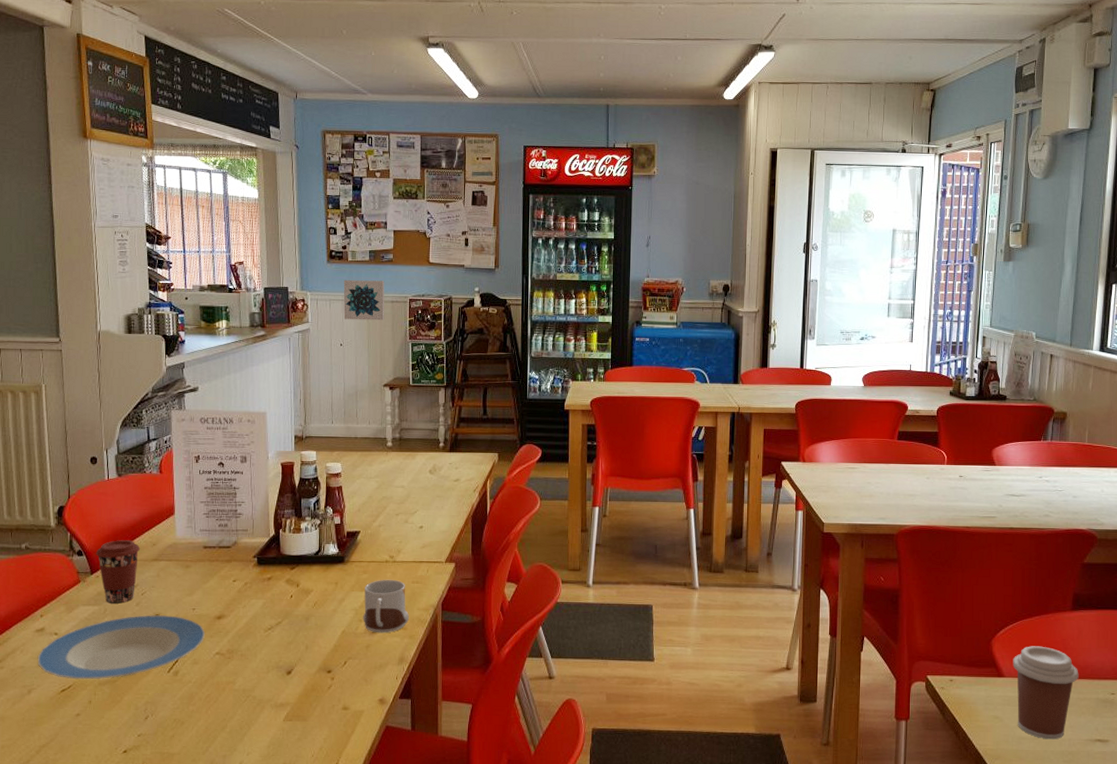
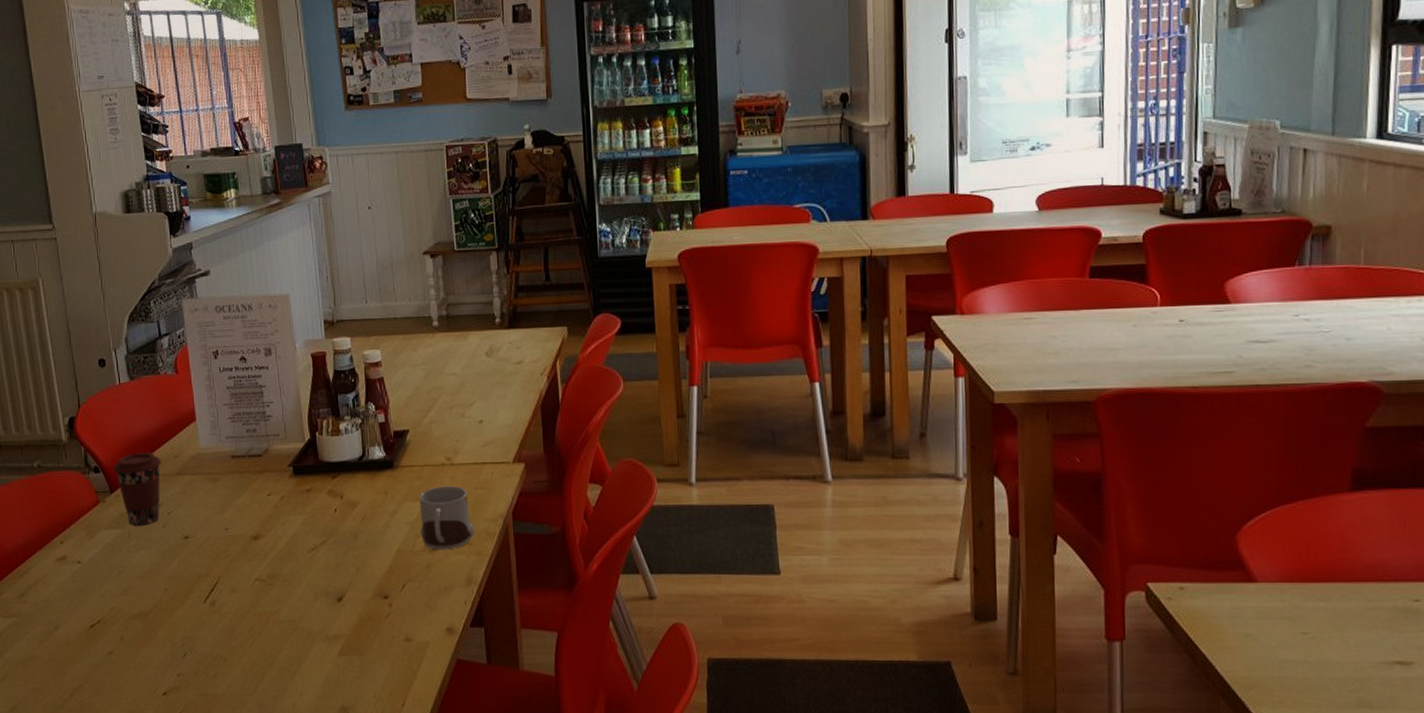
plate: present [37,615,206,680] -> none [61,537,242,613]
wall art: present [343,280,385,321] -> none [366,126,418,177]
coffee cup: present [1013,646,1079,740] -> none [1268,540,1366,663]

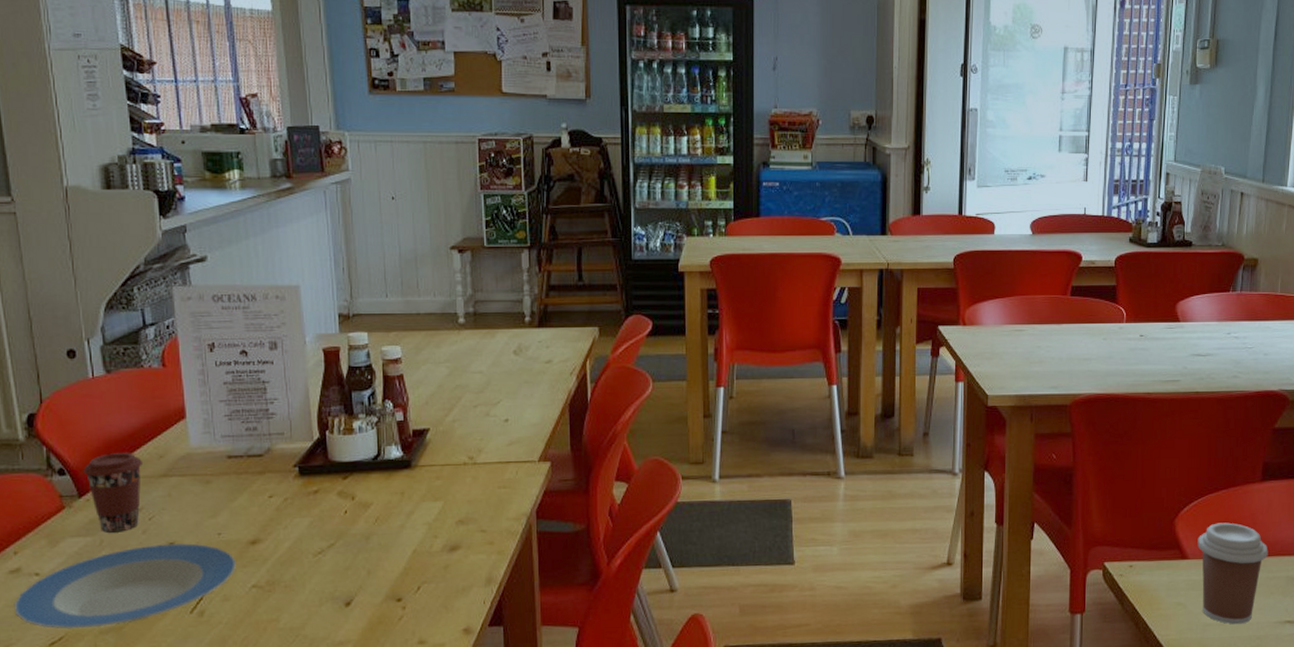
plate: none [61,537,242,613] -> present [14,543,237,629]
mug: present [419,485,475,550] -> none [438,485,497,551]
coffee cup: none [1268,540,1366,663] -> present [1197,522,1268,625]

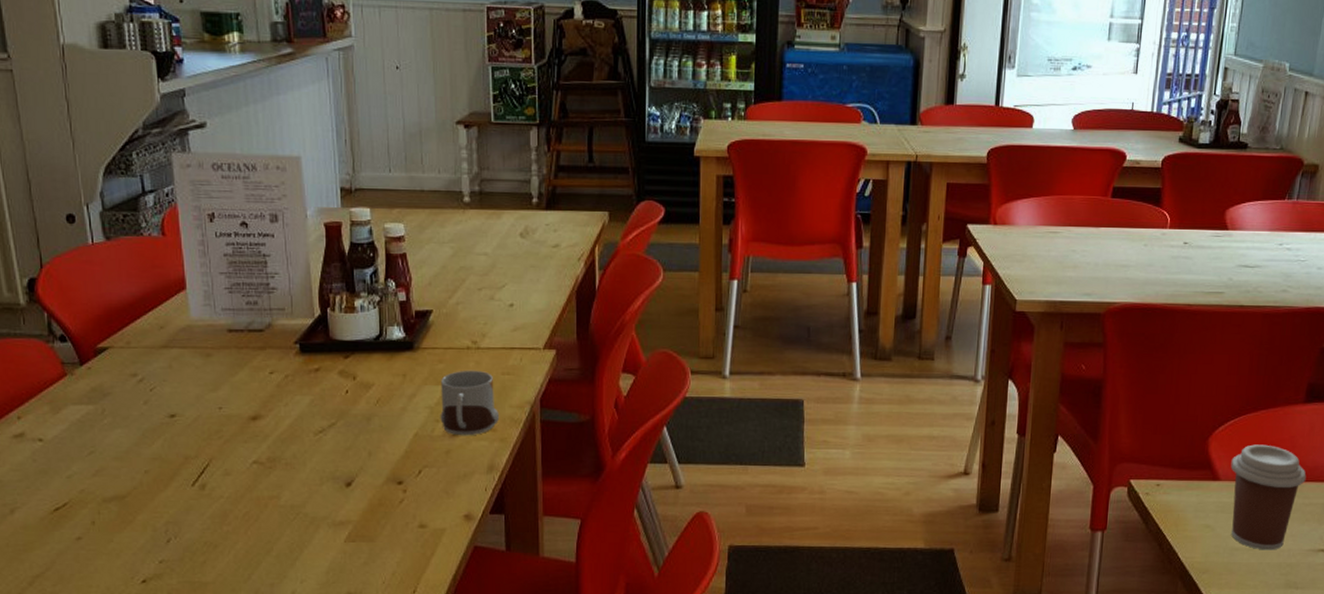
plate: present [14,543,237,629] -> none [18,416,238,496]
coffee cup: present [83,453,144,533] -> none [84,322,144,402]
mug: none [438,485,497,551] -> present [440,370,500,436]

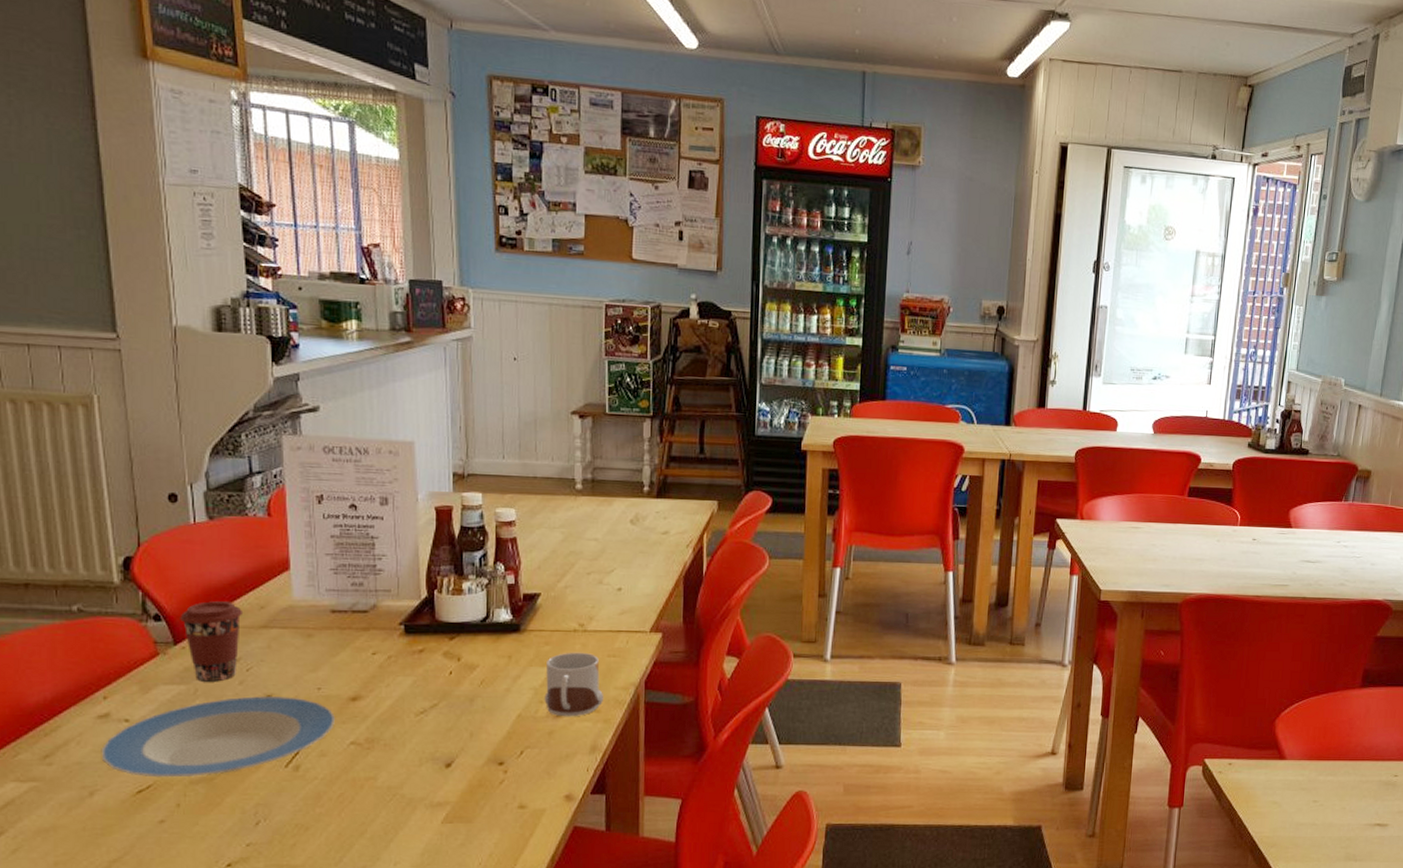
plate: none [18,416,238,496] -> present [101,696,336,778]
coffee cup: none [84,322,144,402] -> present [180,601,244,682]
coffee cup: present [1230,444,1307,550] -> none [1295,726,1363,825]

